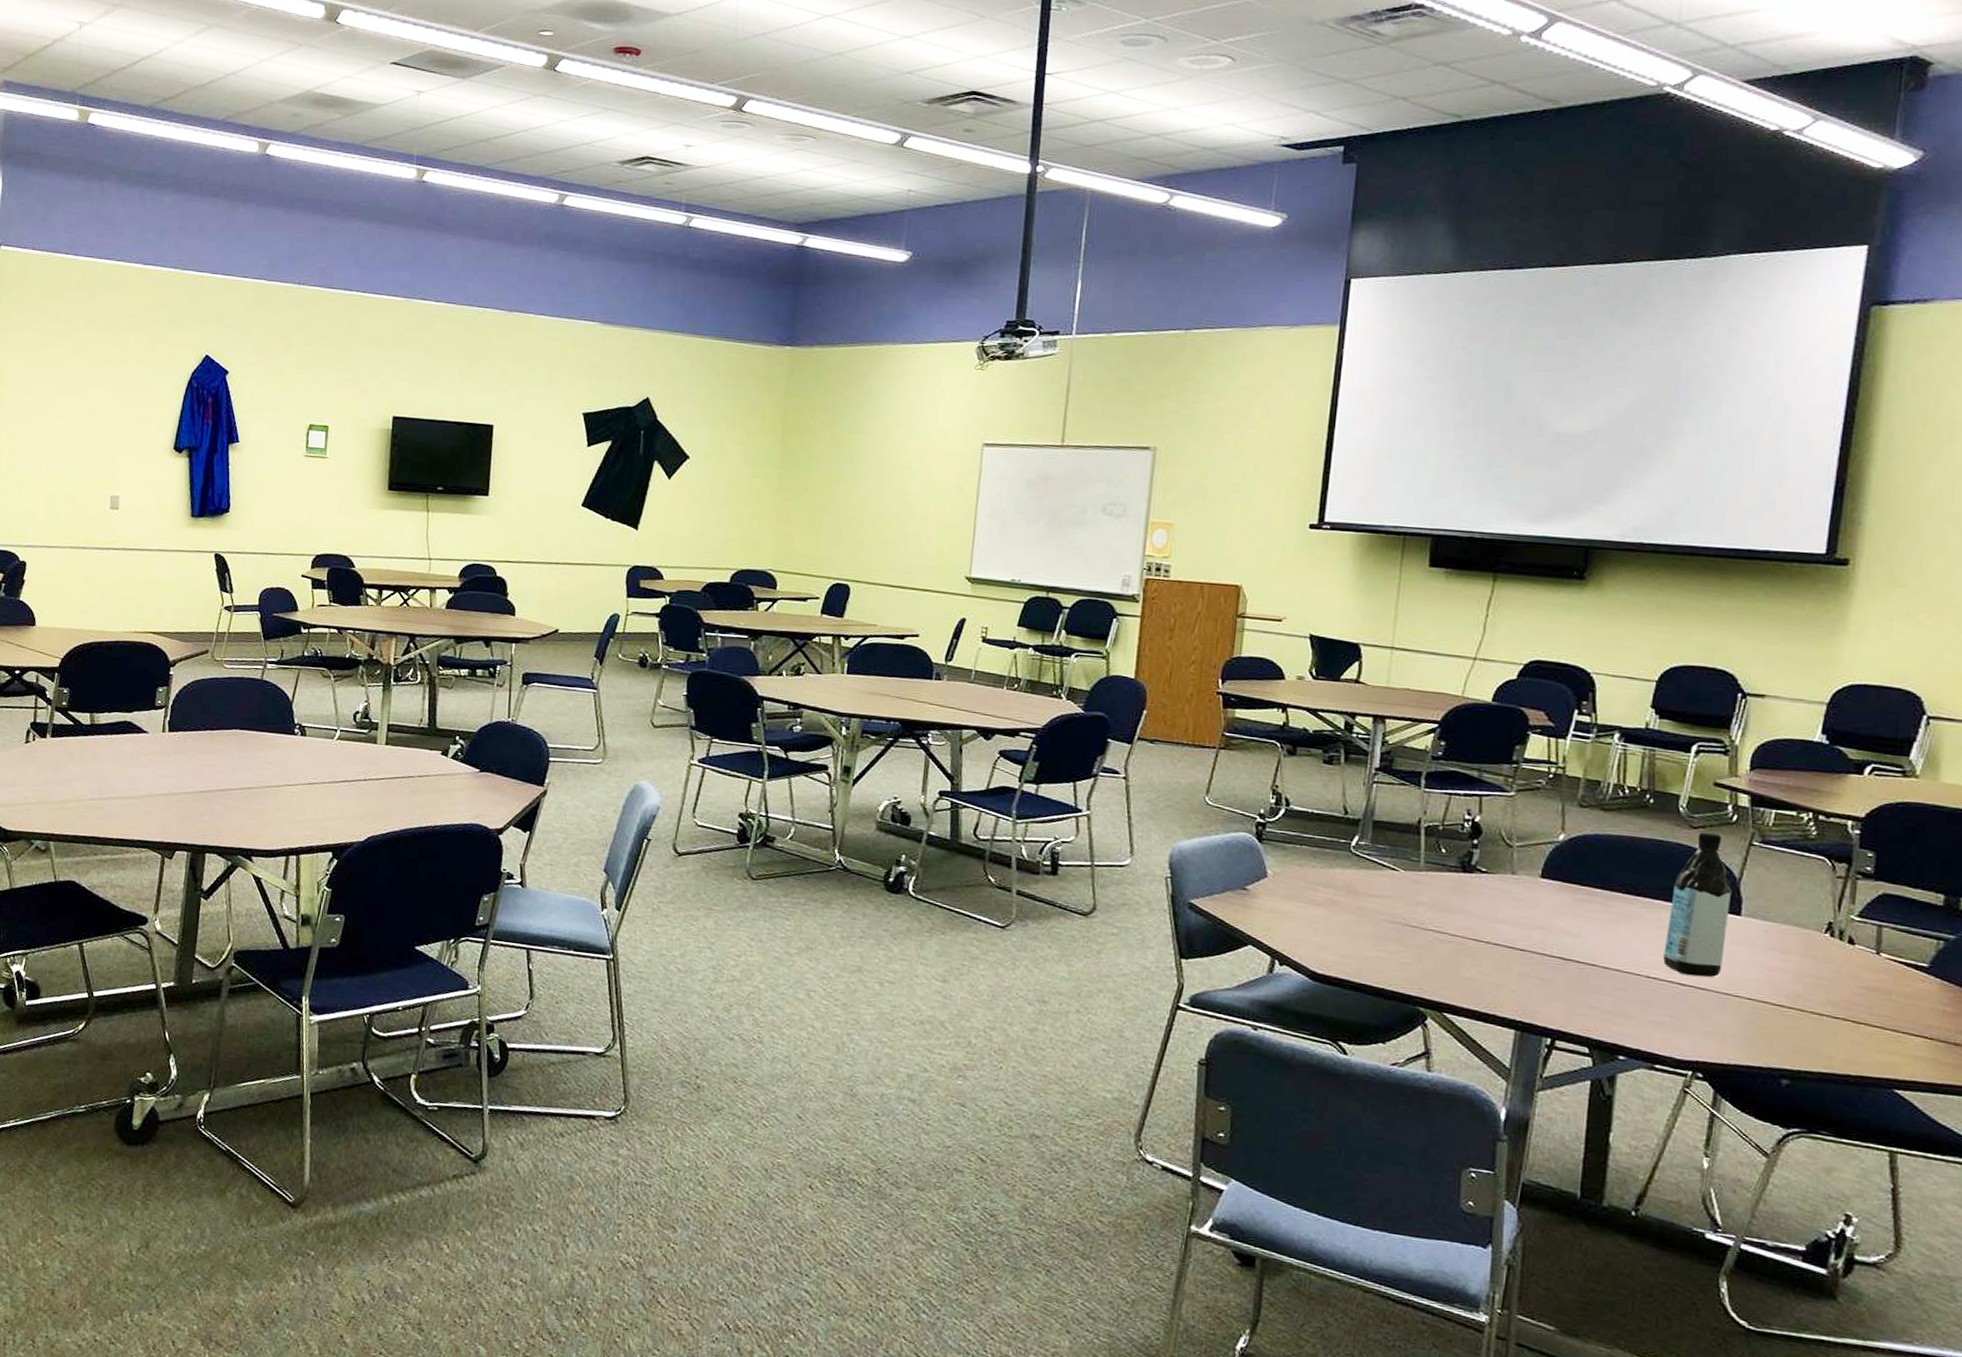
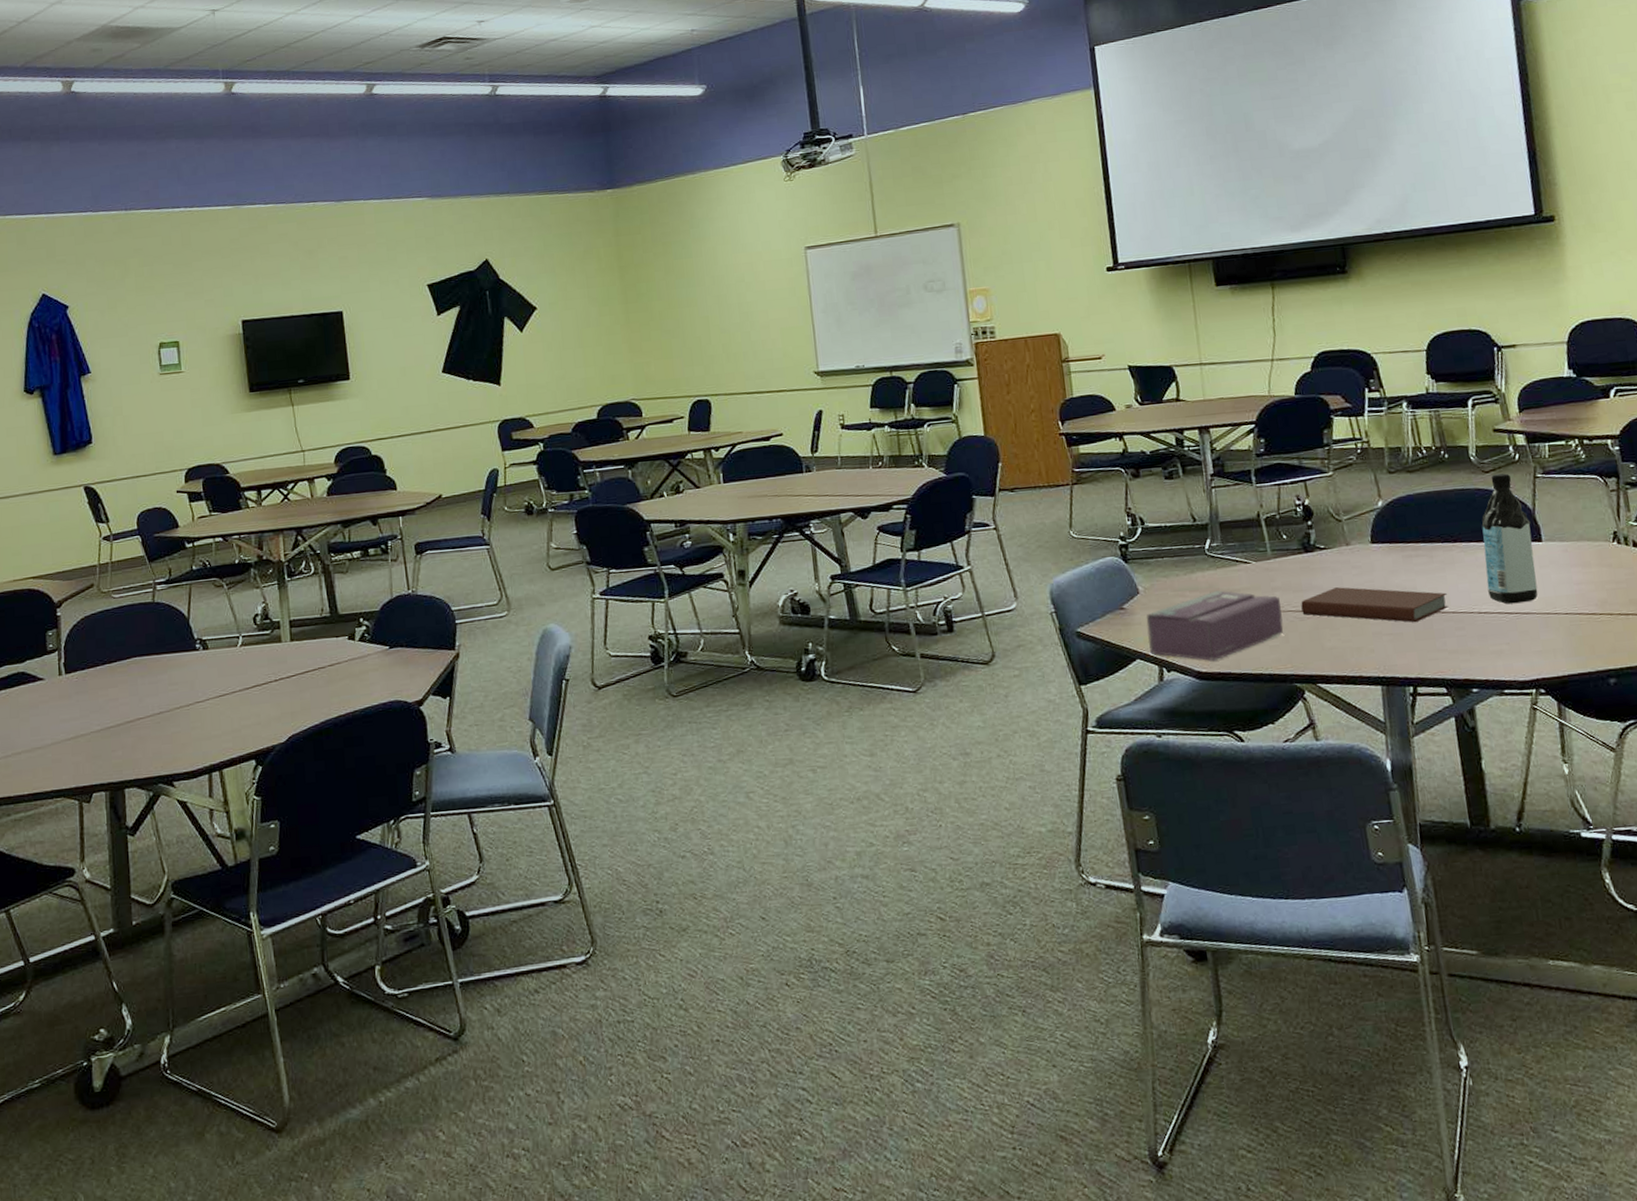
tissue box: none [1265,891,1422,965] -> present [1146,590,1284,661]
book: none [1444,916,1615,972] -> present [1301,587,1449,623]

